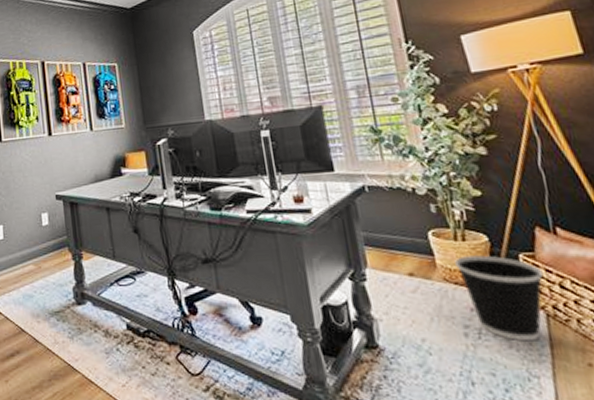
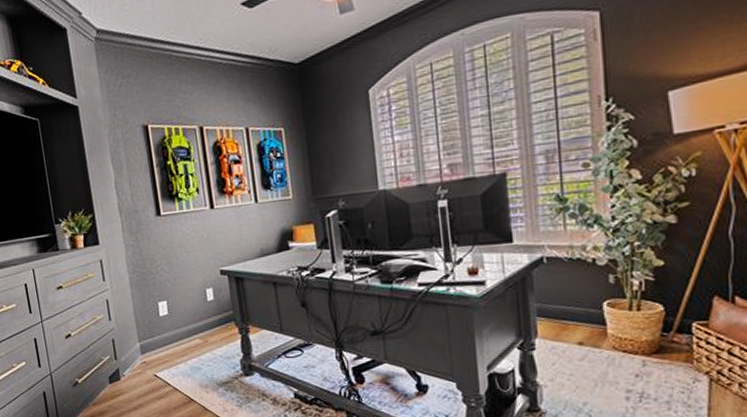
wastebasket: present [455,255,544,342] -> none [627,324,714,404]

